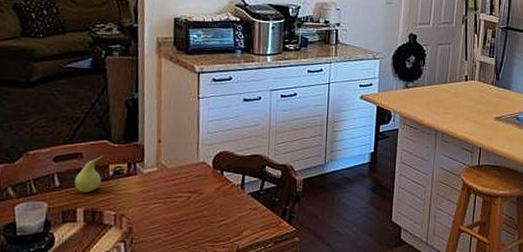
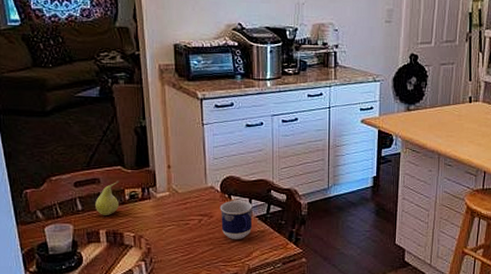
cup: none [210,176,246,218] -> present [220,200,253,239]

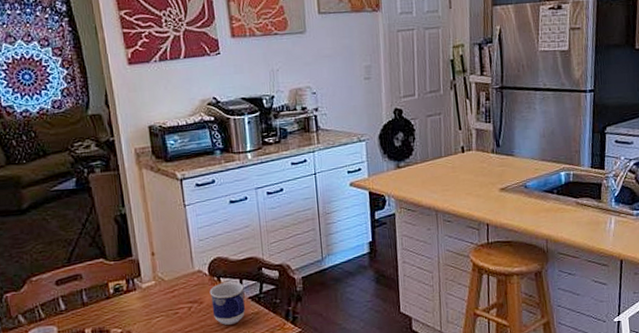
fruit: present [95,180,119,215] -> none [78,274,104,313]

